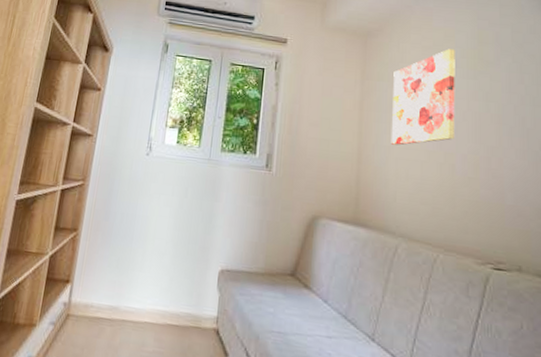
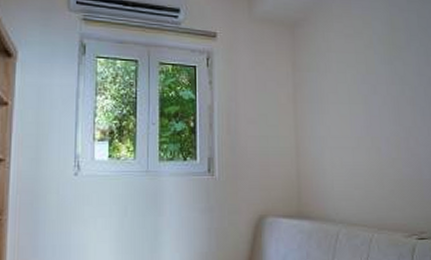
wall art: present [390,49,455,146] -> none [321,36,378,135]

